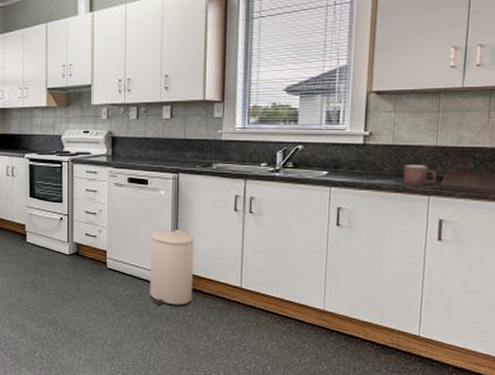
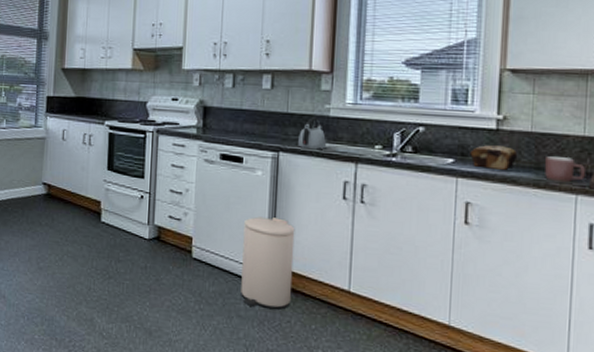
kettle: none [195,141,220,170] -> present [298,116,327,150]
bread loaf: none [341,158,381,179] -> present [470,145,518,171]

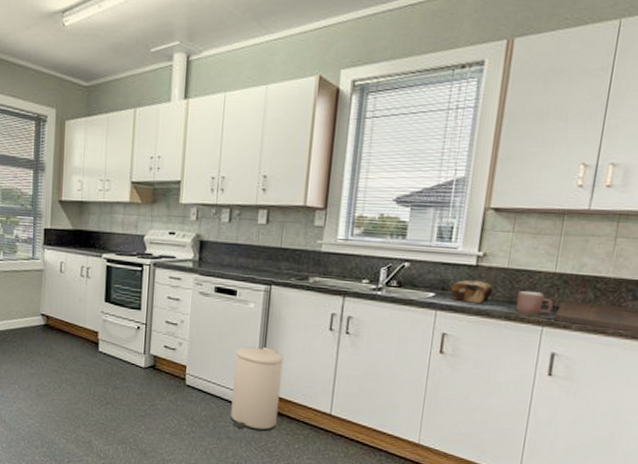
kettle: present [298,116,327,150] -> none [290,251,317,284]

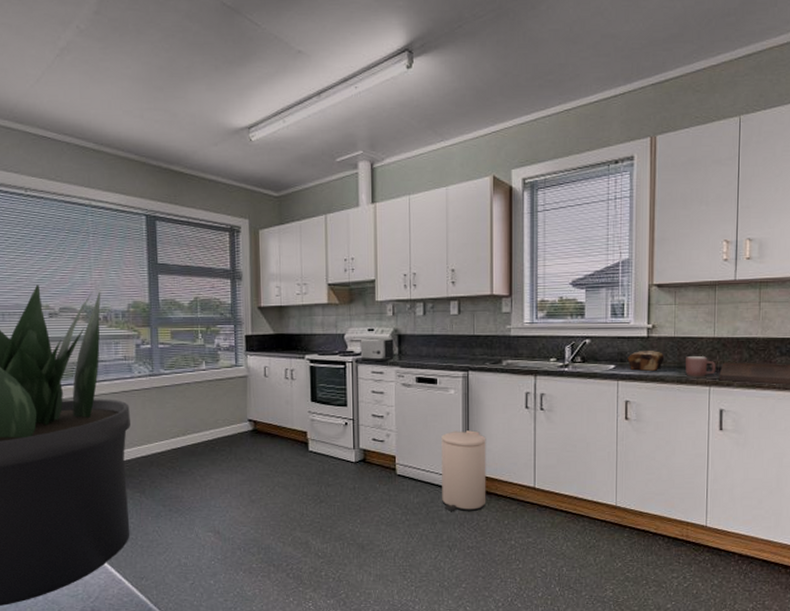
toaster: none [159,241,195,268] -> present [360,337,394,362]

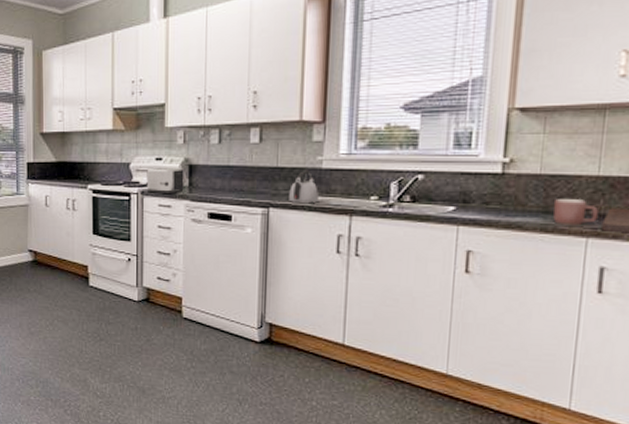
pedal bin: present [441,430,486,511] -> none [233,274,287,364]
kettle: none [485,337,510,367] -> present [289,169,320,204]
bread loaf: present [627,351,665,372] -> none [472,190,525,217]

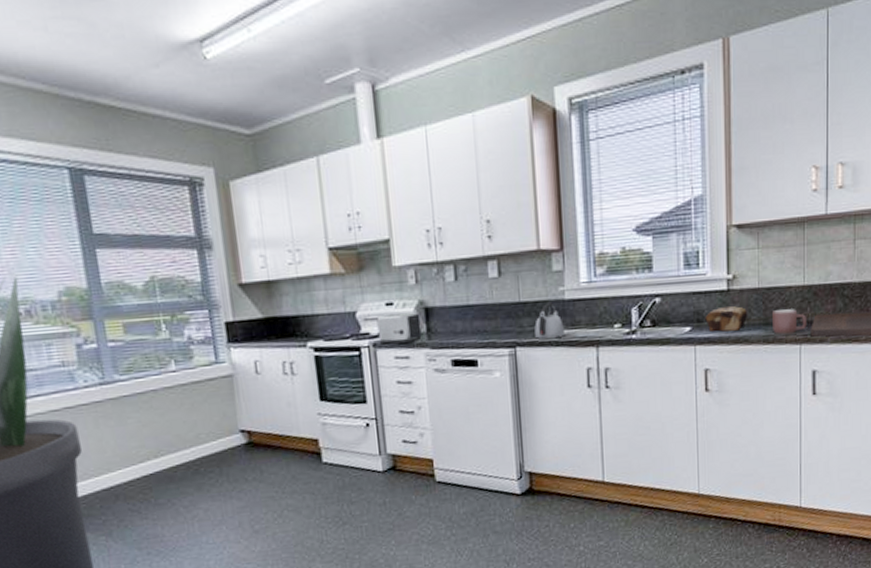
bread loaf: none [472,190,525,217] -> present [705,306,748,332]

